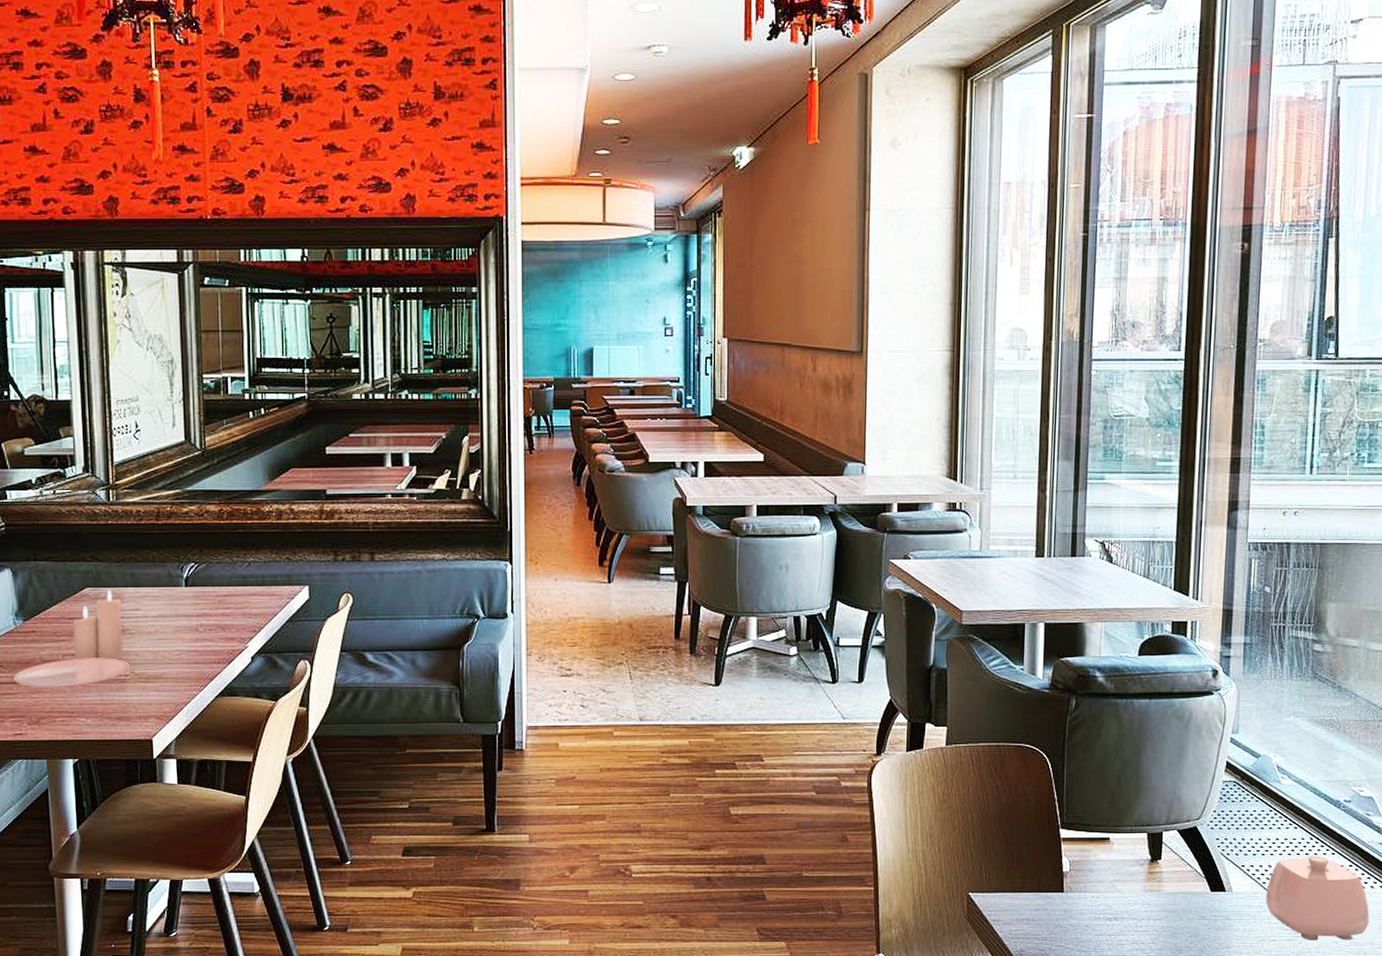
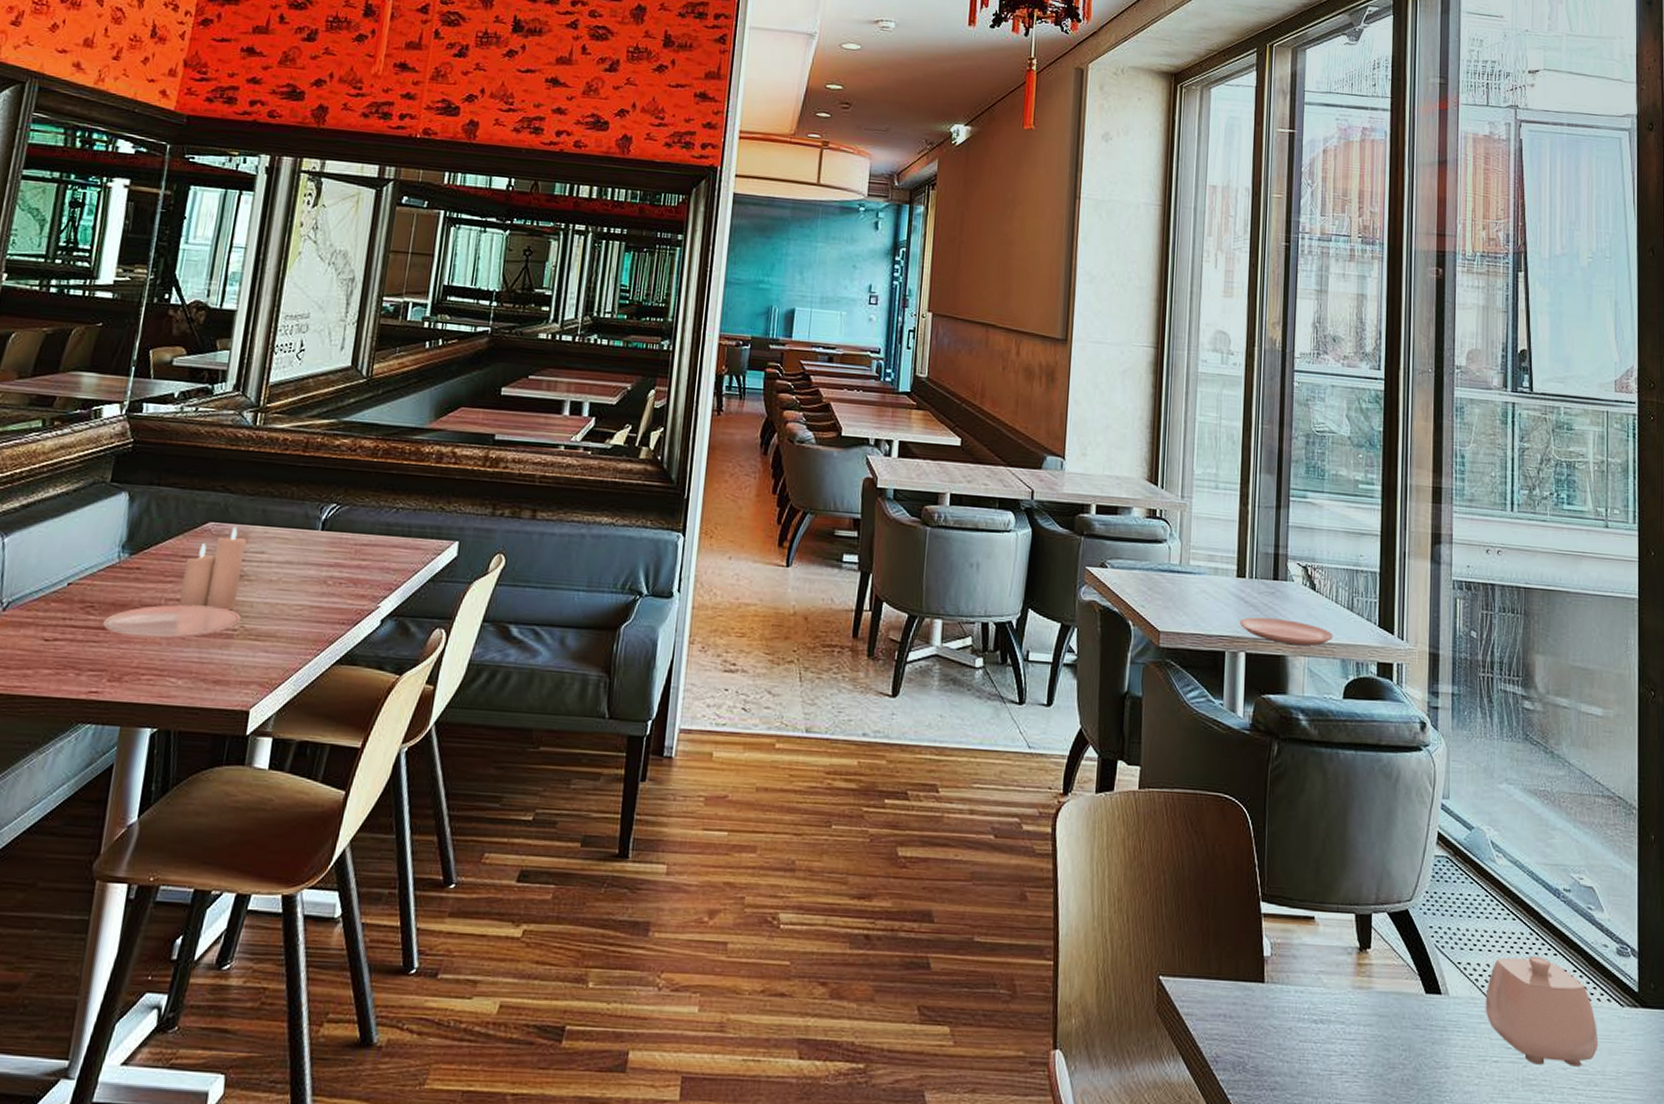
plate: none [1038,591,1129,612] -> present [1239,617,1333,646]

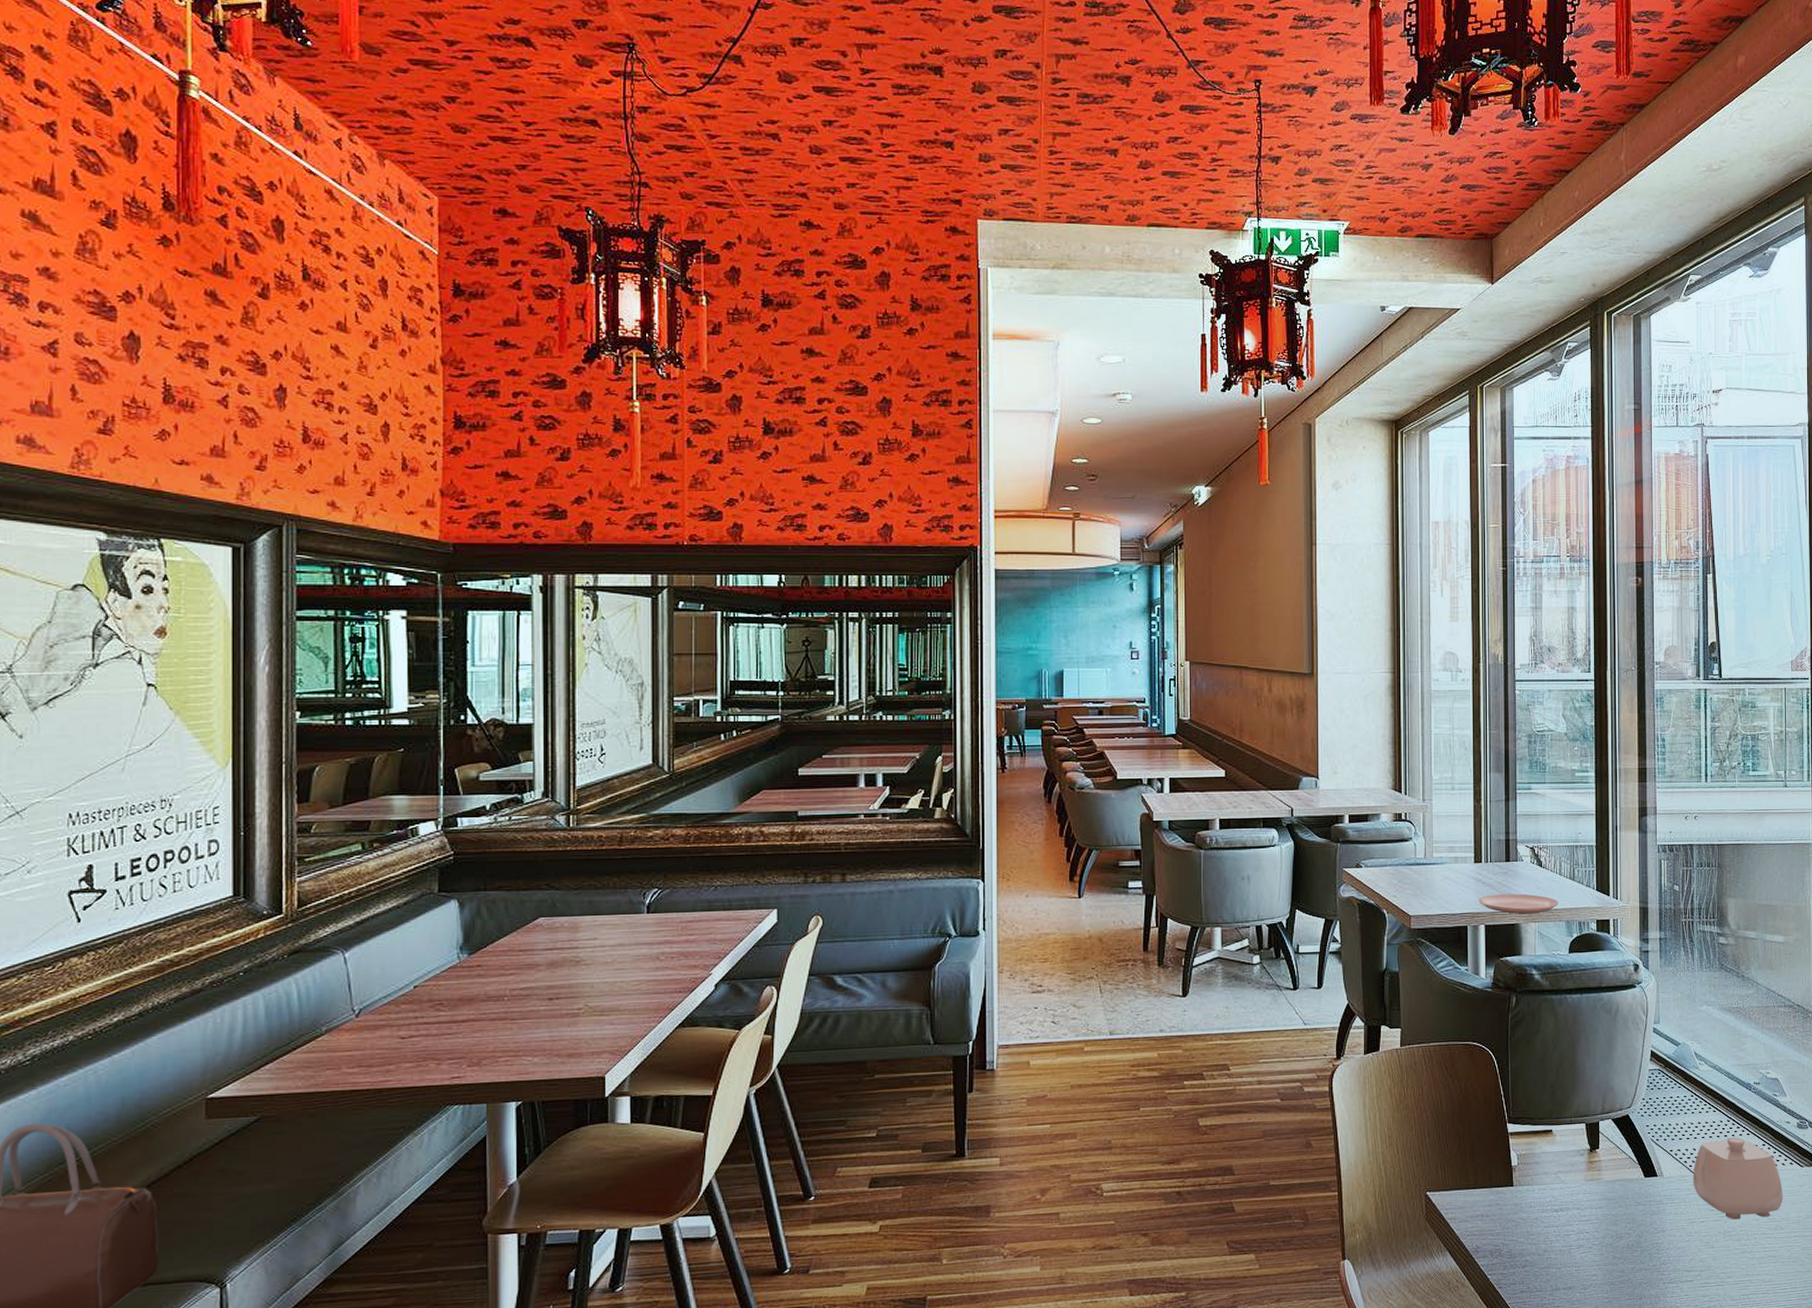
plate: present [103,604,241,640] -> none [455,990,583,1027]
candle: present [178,527,247,611] -> none [523,919,578,994]

